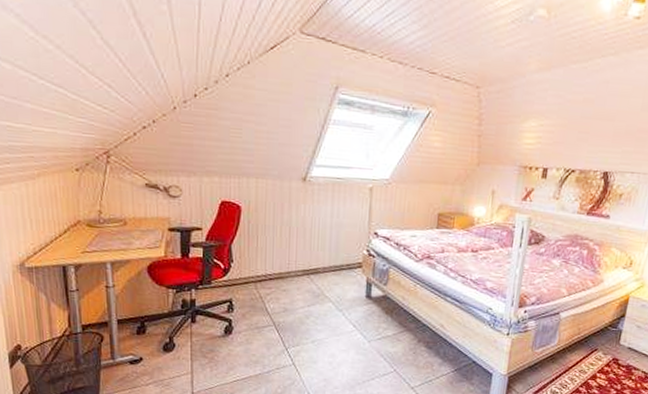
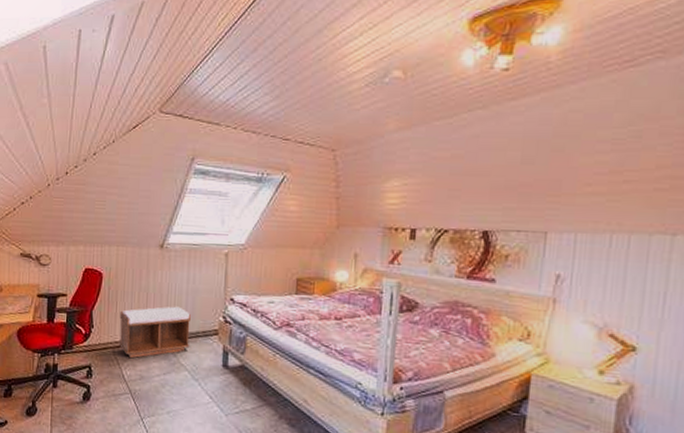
bench: none [261,240,335,292] -> present [119,306,191,359]

